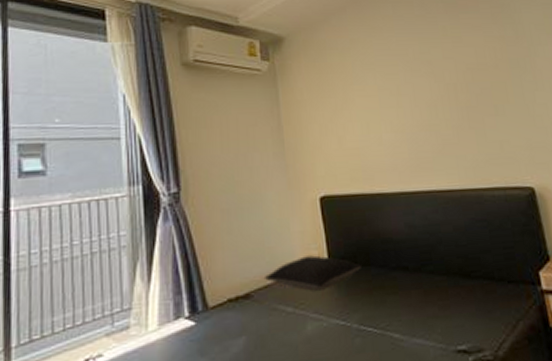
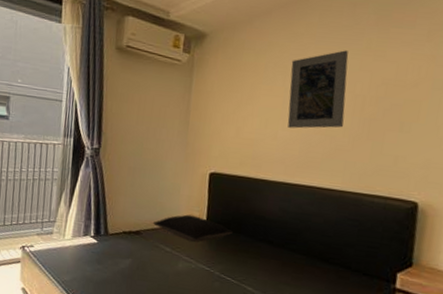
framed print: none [377,40,445,129] -> present [287,50,349,129]

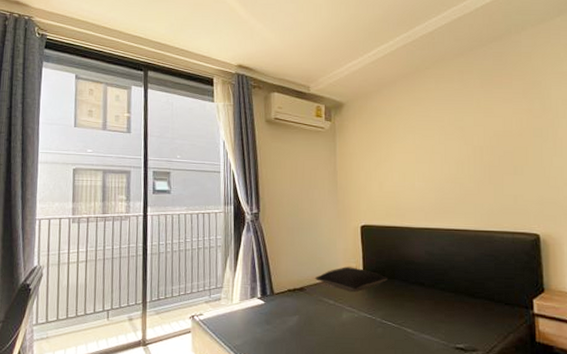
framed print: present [287,50,349,129] -> none [418,110,469,179]

